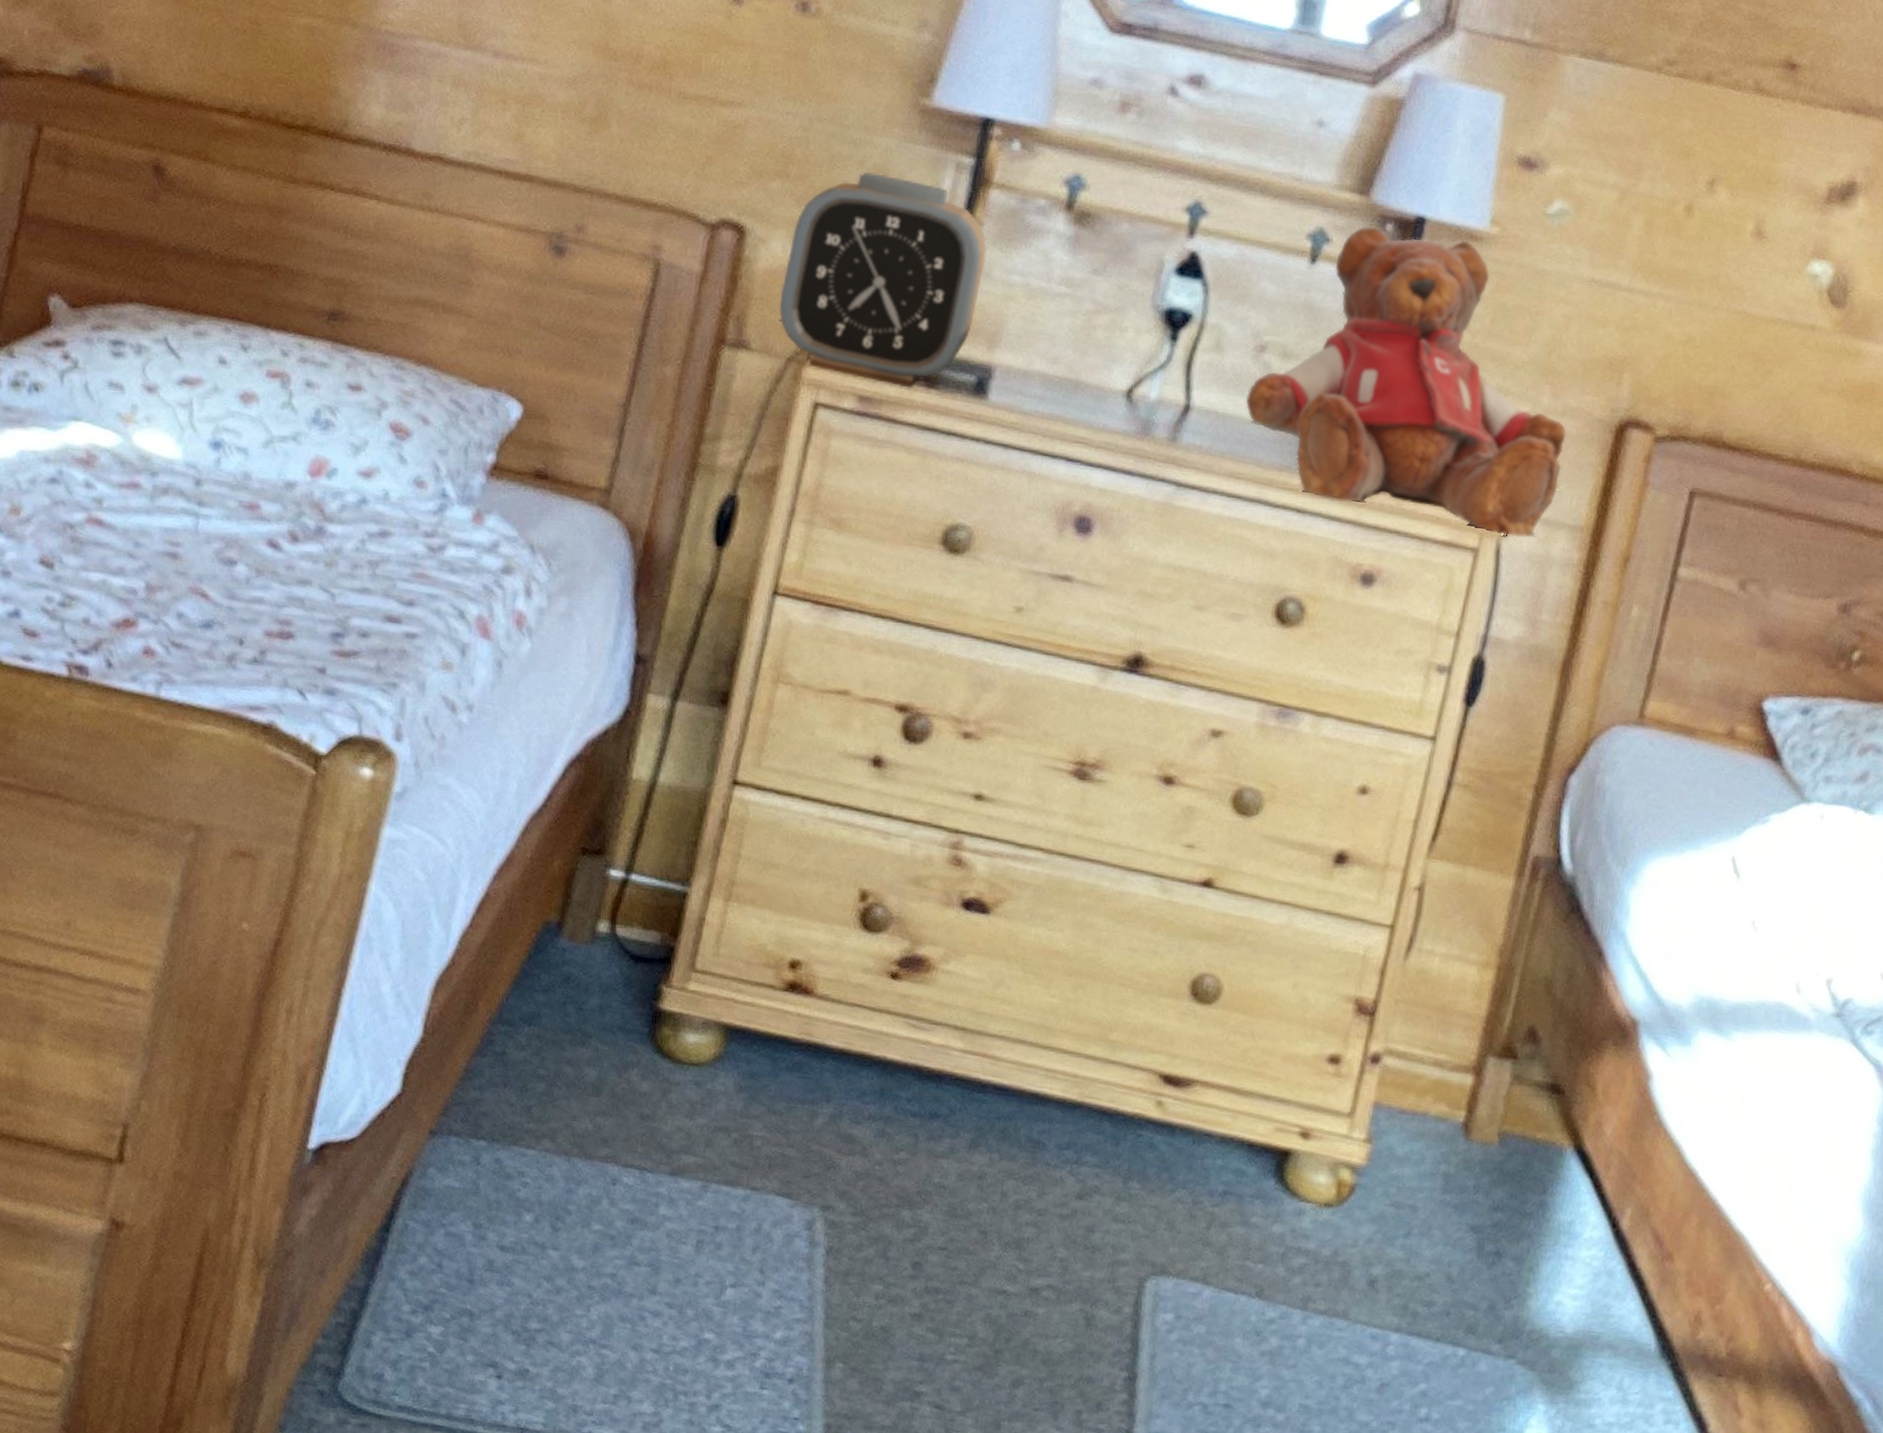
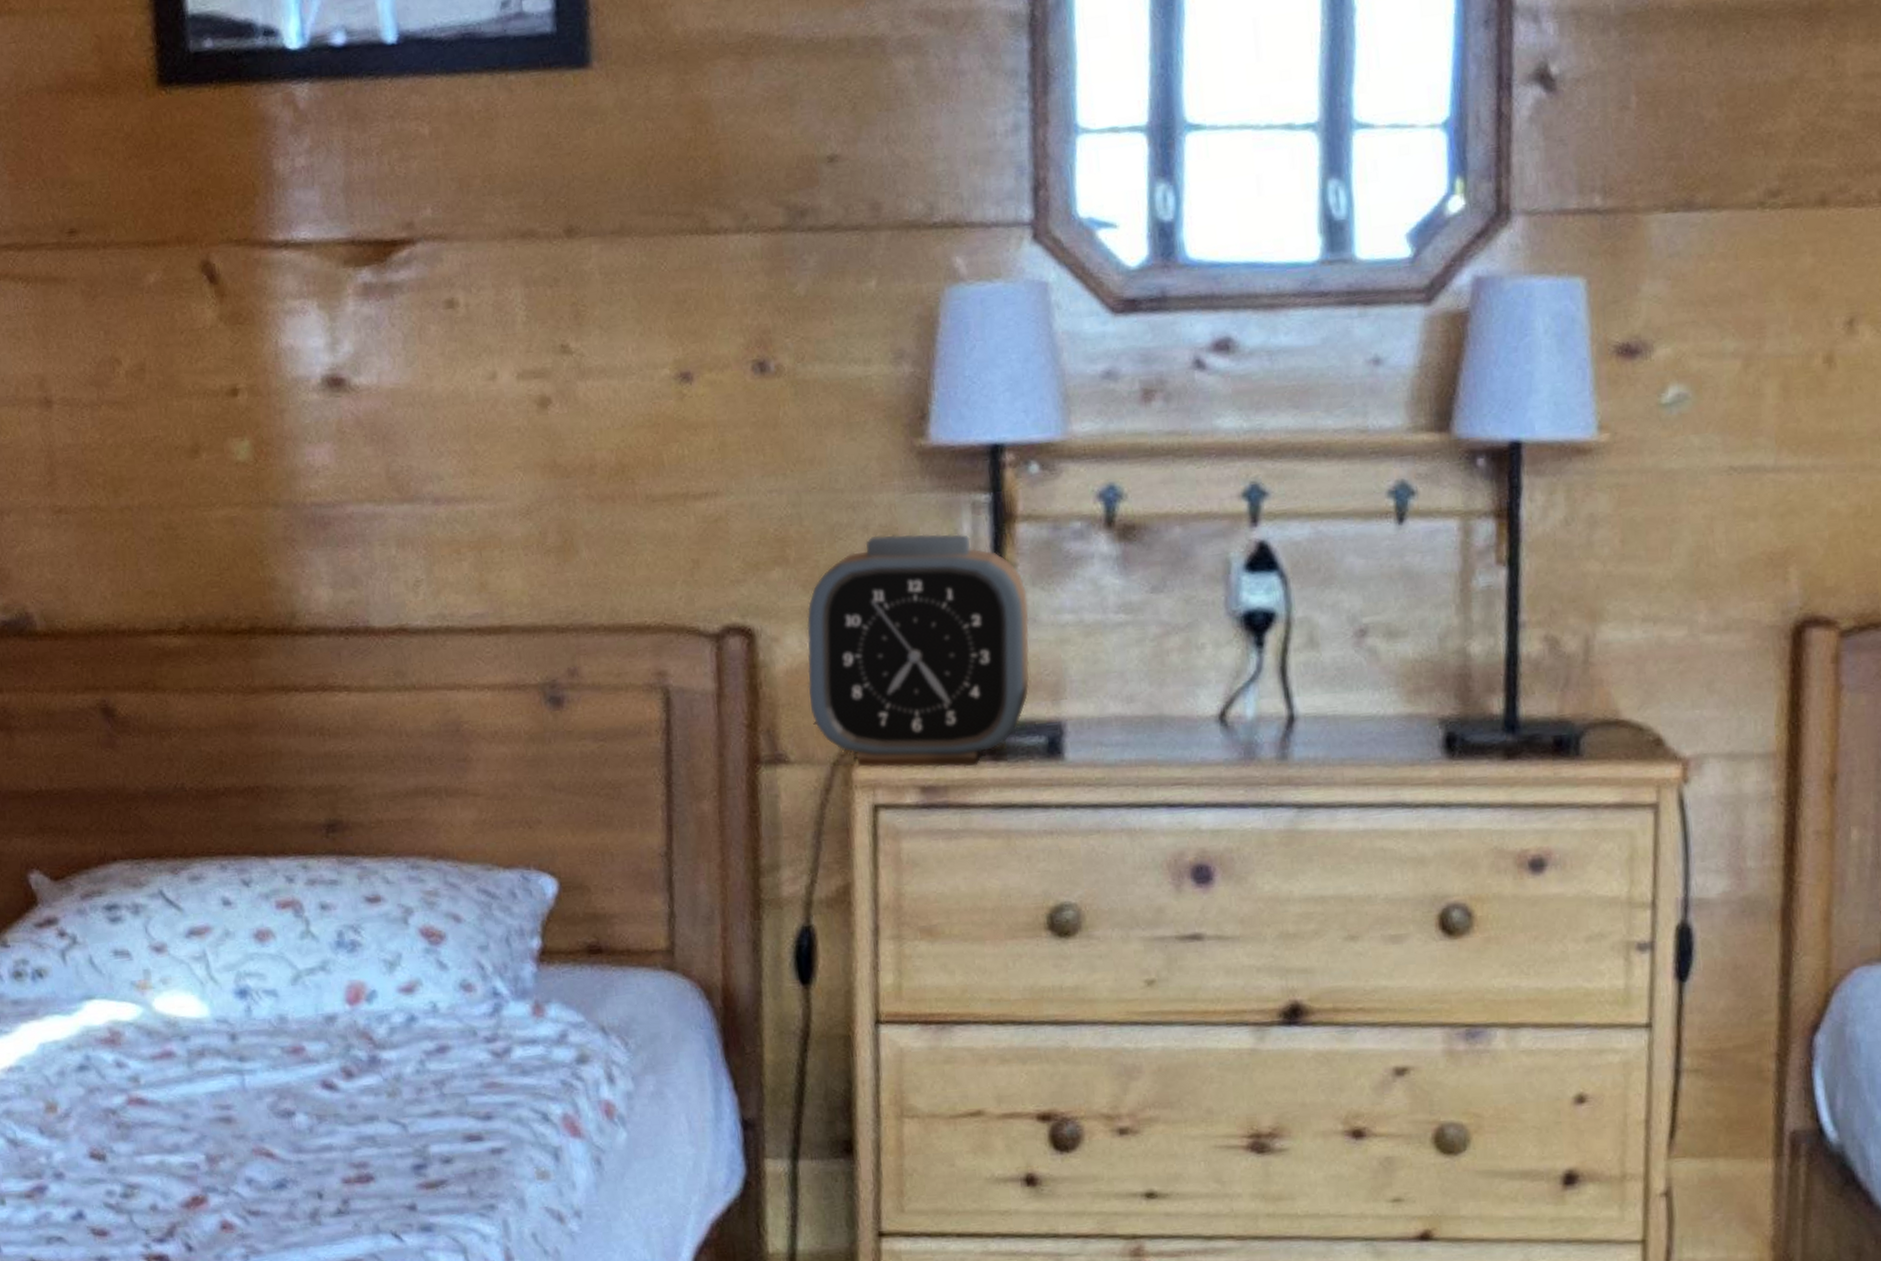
teddy bear: present [1245,225,1567,539] -> none [1355,456,1737,786]

